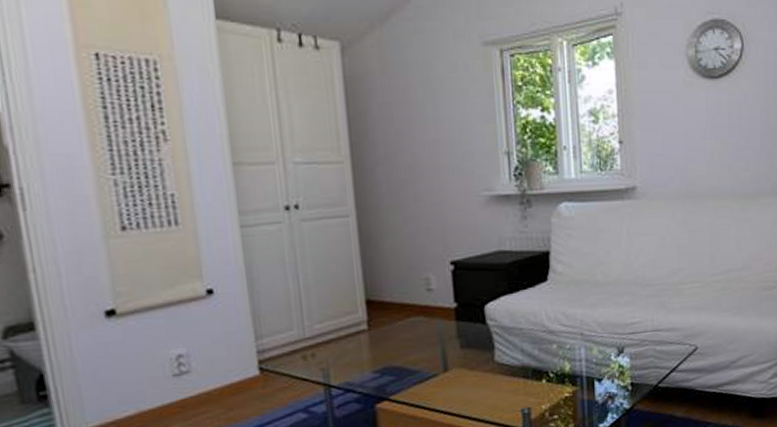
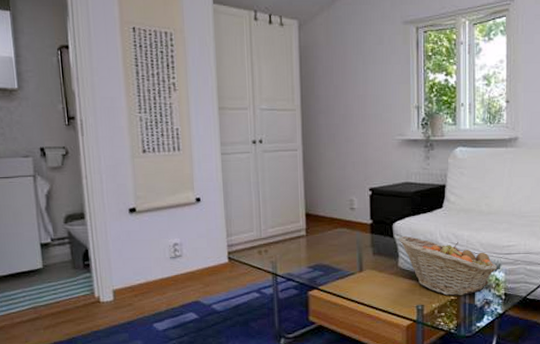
fruit basket: none [493,319,621,393] -> present [399,235,498,296]

